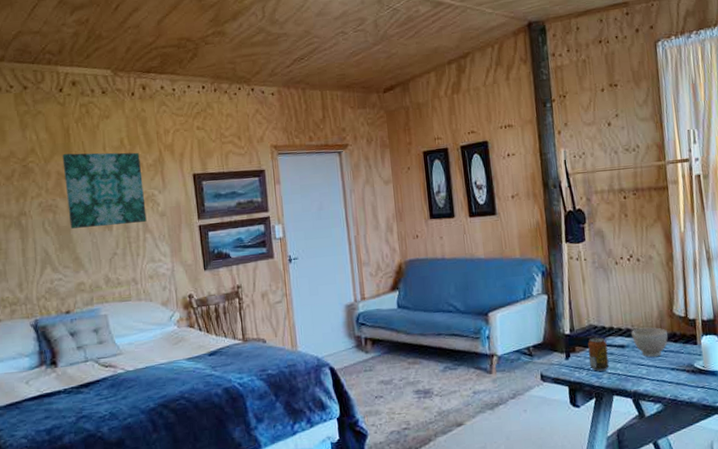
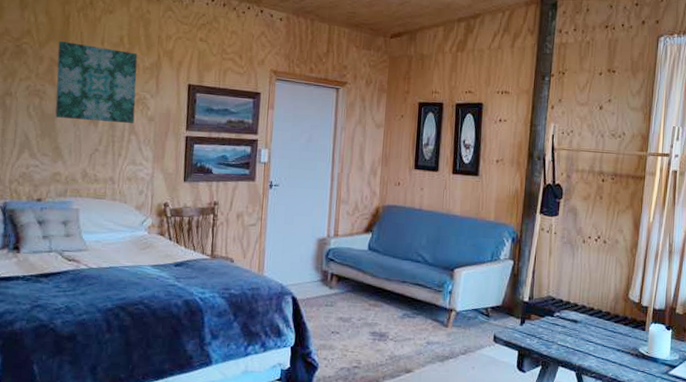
beverage can: present [588,337,610,371] -> none [541,309,561,342]
bowl: present [631,327,668,358] -> none [586,306,620,337]

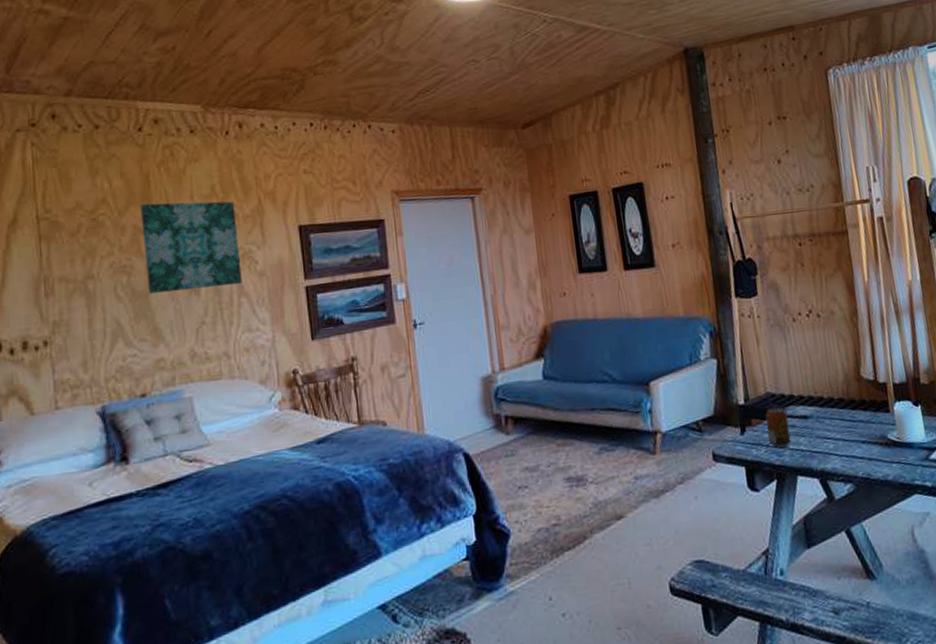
beverage can: none [541,309,561,342] -> present [765,407,792,448]

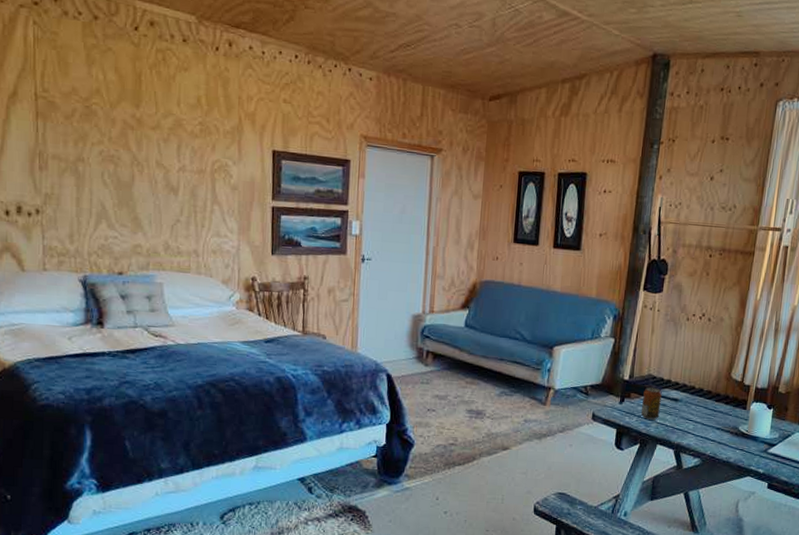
wall art: present [140,201,242,294] -> none [130,101,217,192]

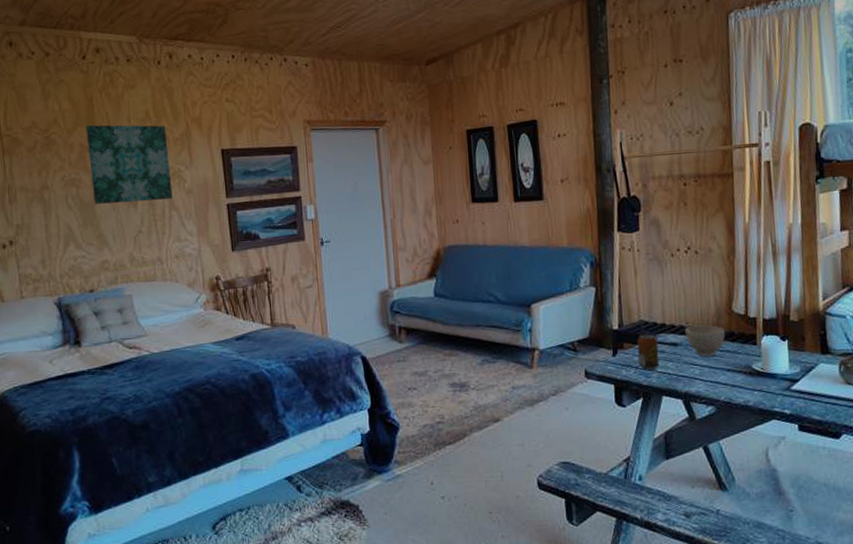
wall art: none [130,101,217,192] -> present [85,124,173,204]
bowl: none [687,385,722,415] -> present [685,324,726,357]

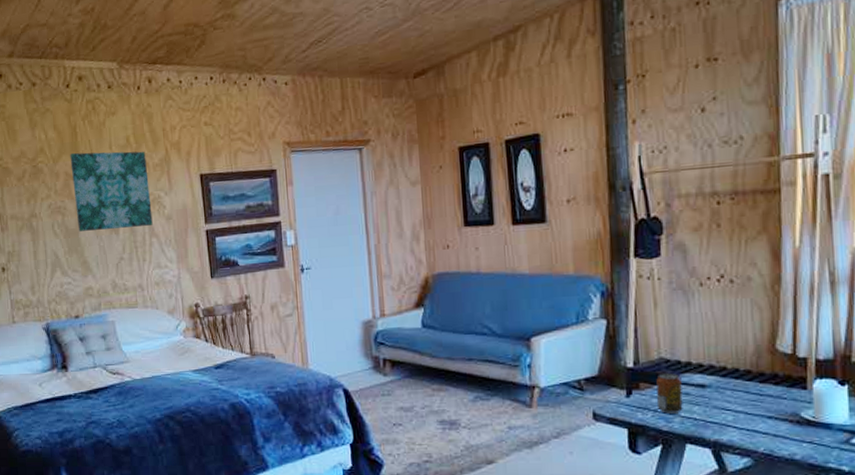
bowl: present [685,324,726,357] -> none [716,364,767,402]

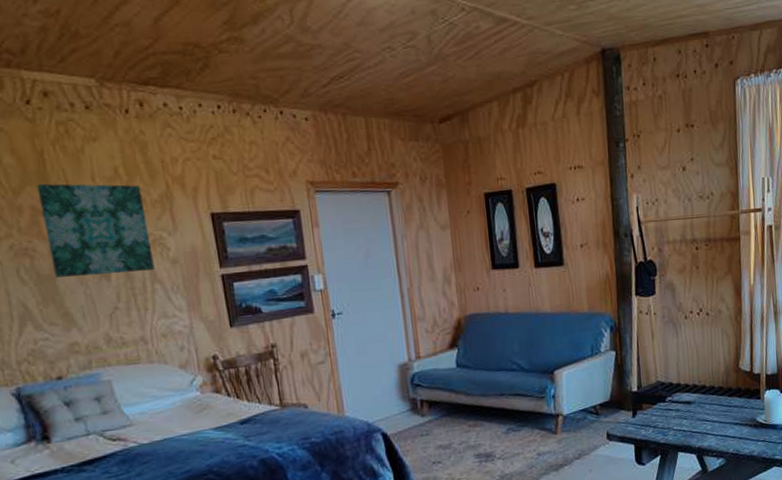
beverage can: present [656,374,683,414] -> none [655,394,675,429]

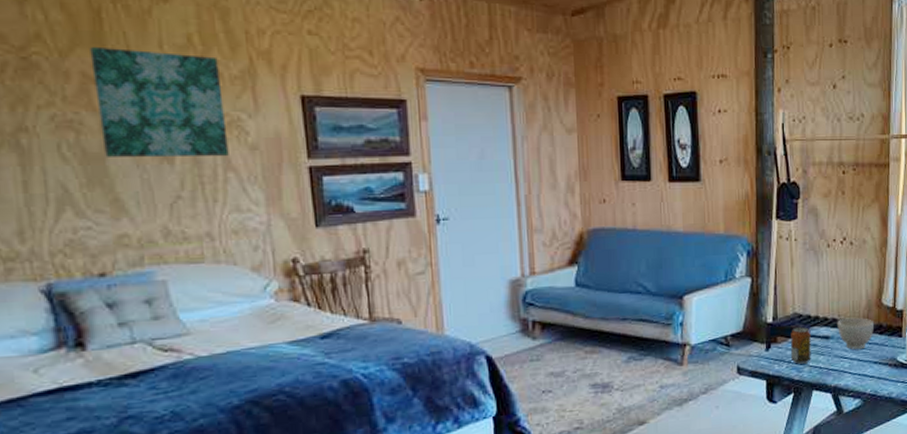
beverage can: none [655,394,675,429] -> present [790,327,811,364]
bowl: none [698,382,734,413] -> present [837,317,875,350]

